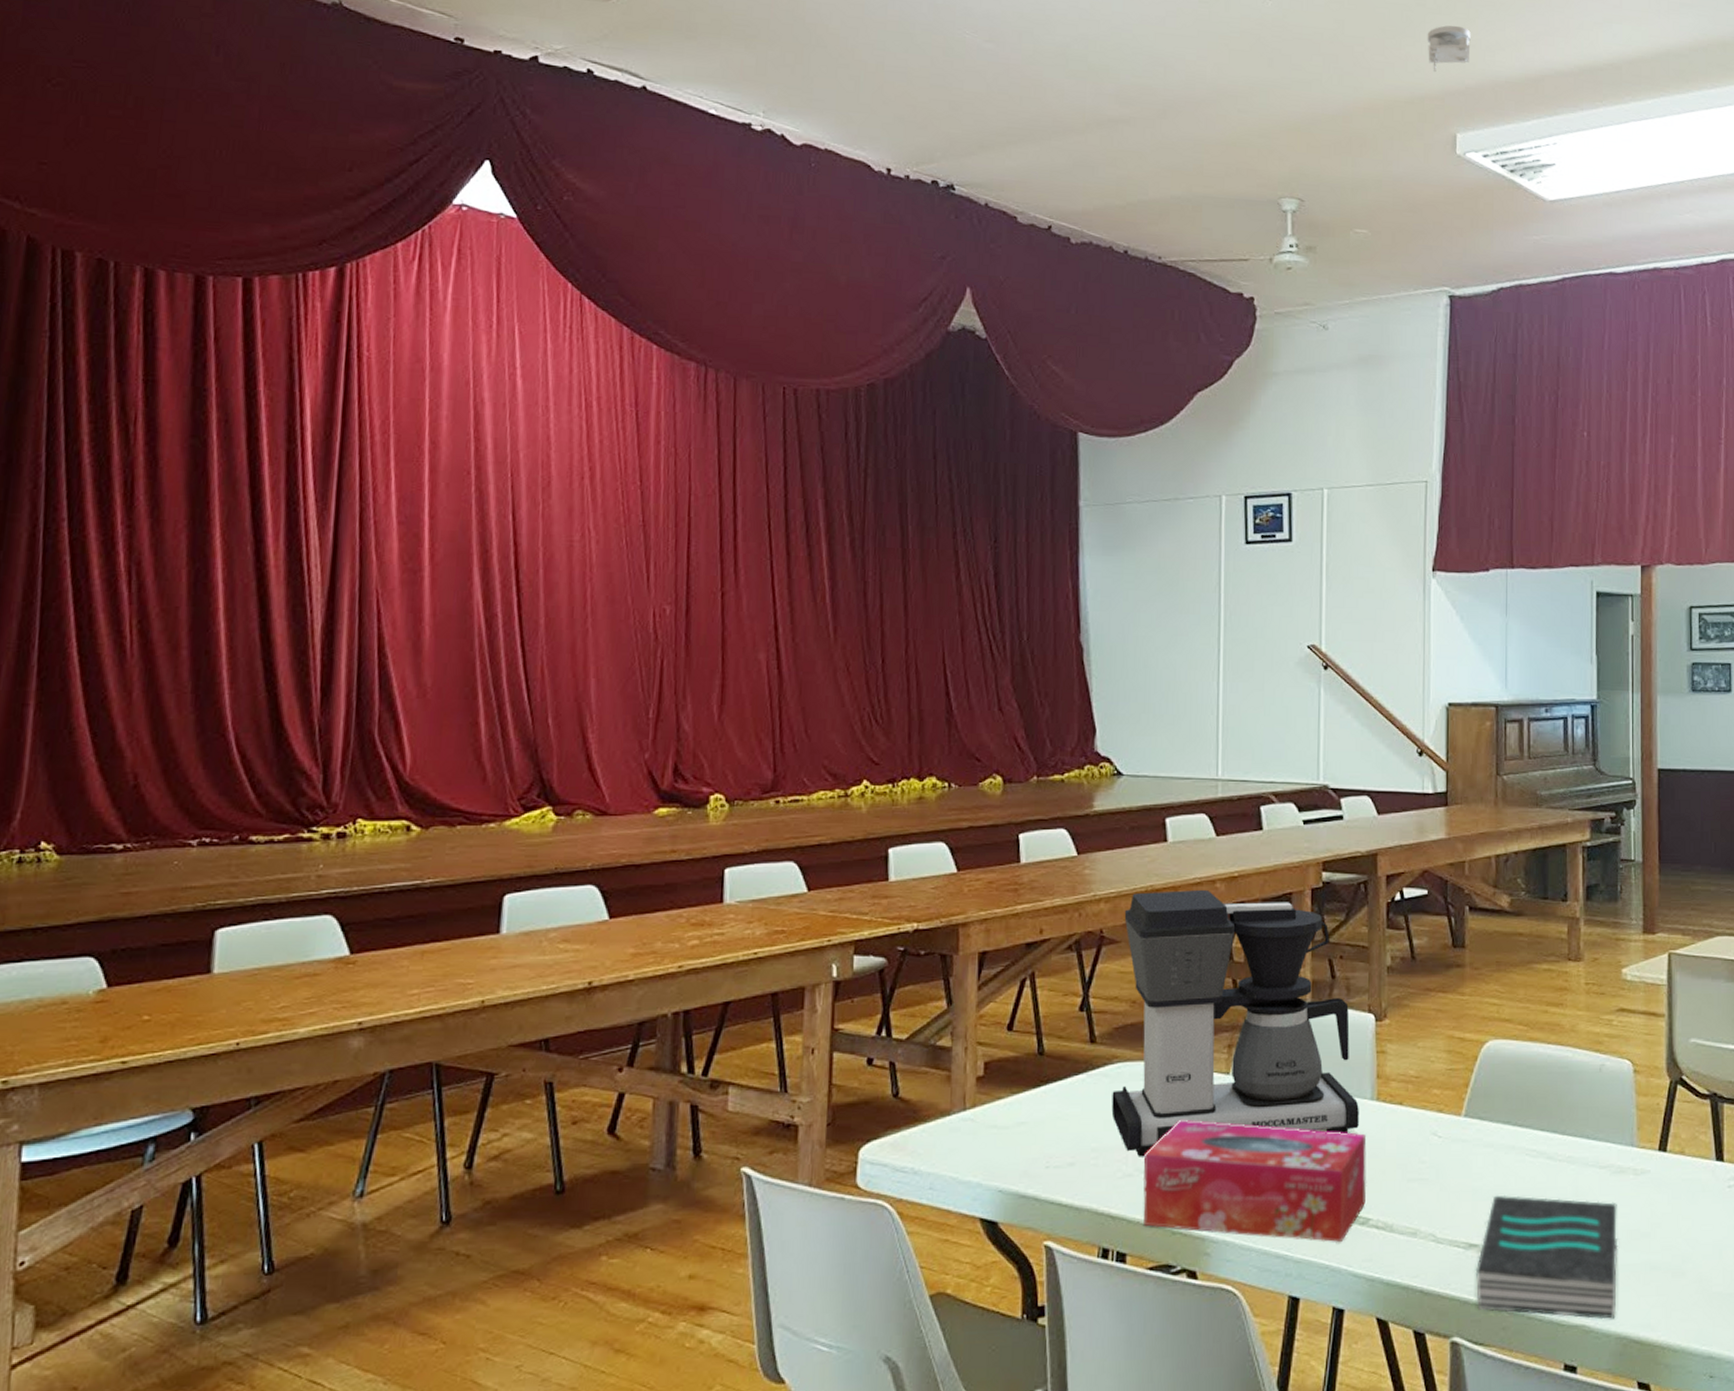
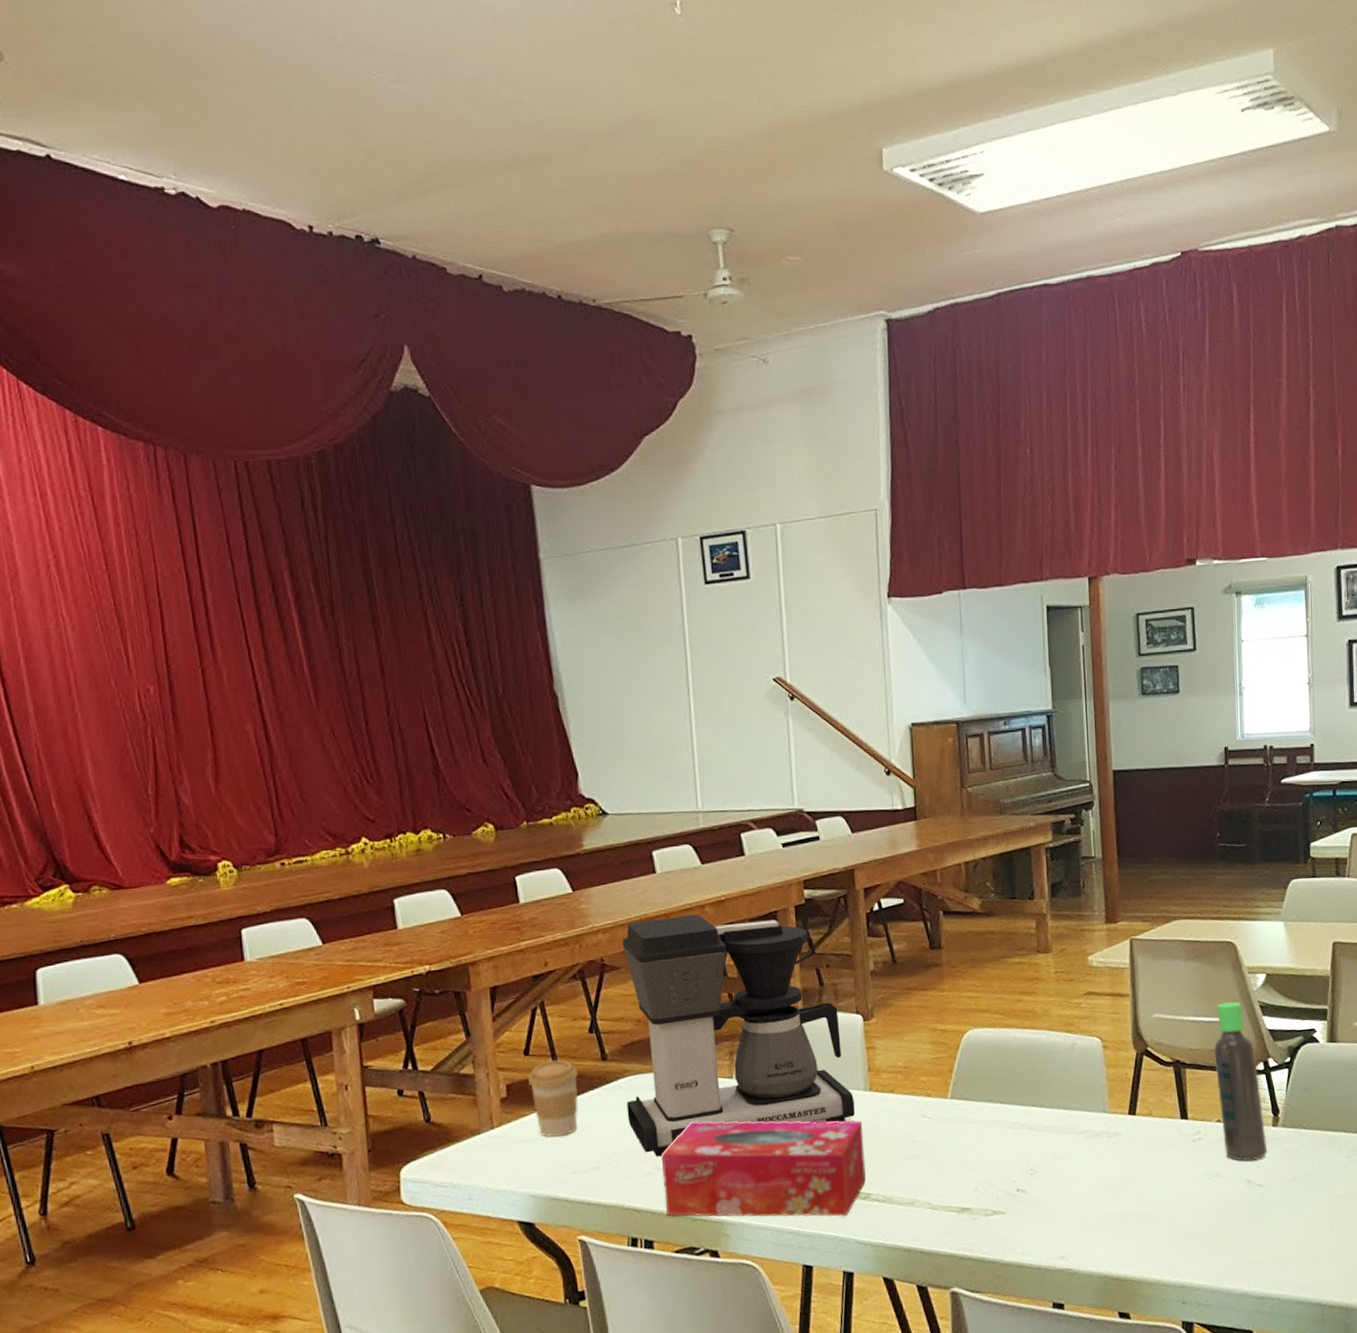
coffee cup: none [1009,1038,1064,1125] -> present [528,1059,579,1137]
smoke detector: present [1427,25,1471,73] -> none [845,31,890,84]
book: present [1475,1196,1618,1320] -> none [968,1162,1096,1264]

